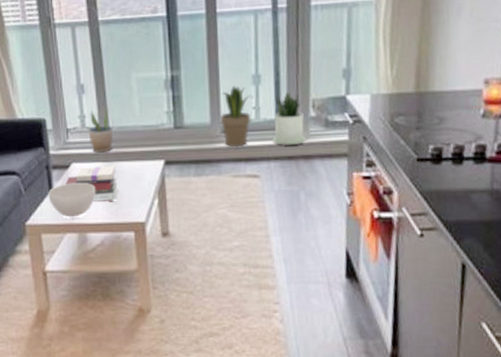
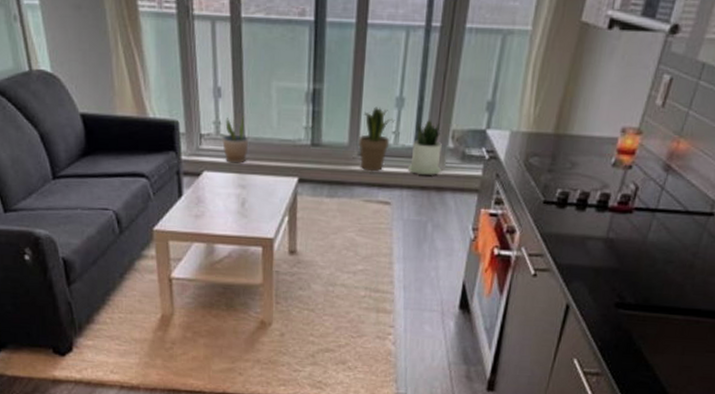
bowl: present [48,182,96,218] -> none [177,191,227,227]
books: present [65,166,120,203] -> none [195,176,250,215]

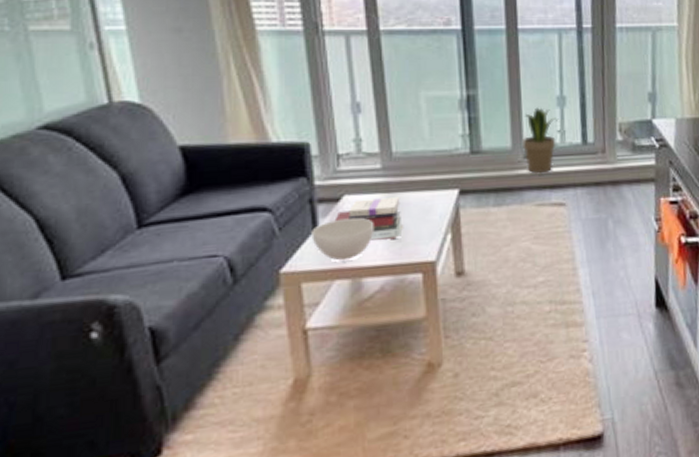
bowl: none [177,191,227,227] -> present [311,217,375,261]
books: none [195,176,250,215] -> present [334,197,404,241]
potted plant: present [222,116,248,163] -> none [365,130,397,182]
planter: present [407,120,443,175] -> none [578,115,614,171]

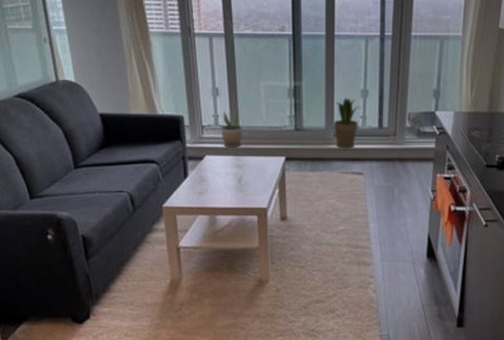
bowl: present [311,217,375,261] -> none [184,172,226,202]
books: present [334,197,404,241] -> none [199,159,246,190]
potted plant: none [365,130,397,182] -> present [221,110,242,148]

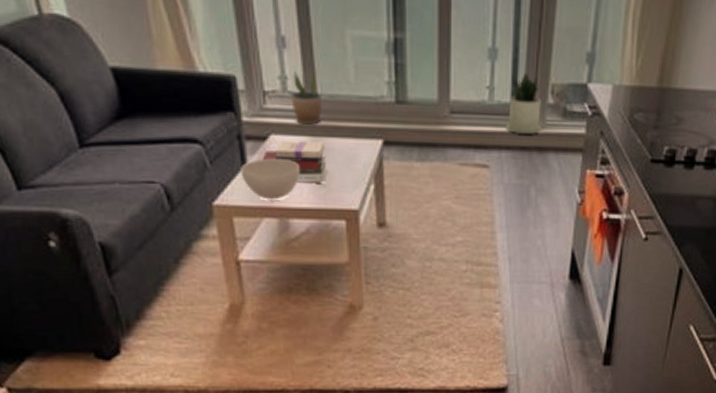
bowl: none [184,172,226,202] -> present [241,158,300,200]
books: none [199,159,246,190] -> present [262,140,329,185]
potted plant: present [334,98,362,149] -> none [449,58,489,132]
planter: none [375,106,402,149] -> present [505,73,542,134]

